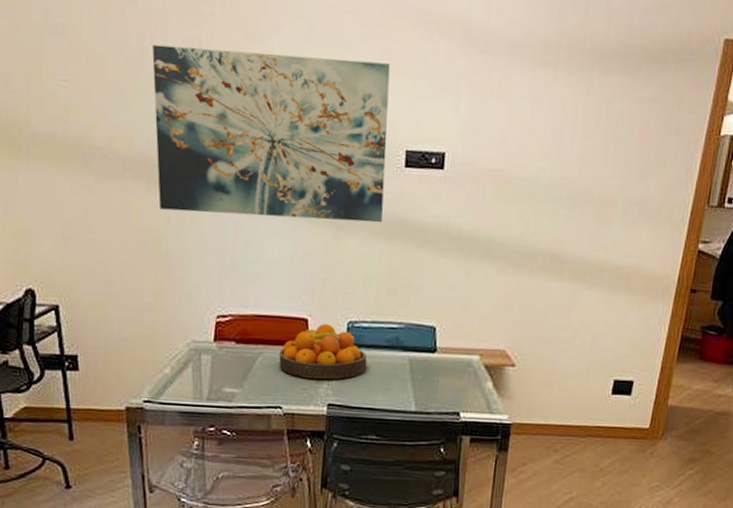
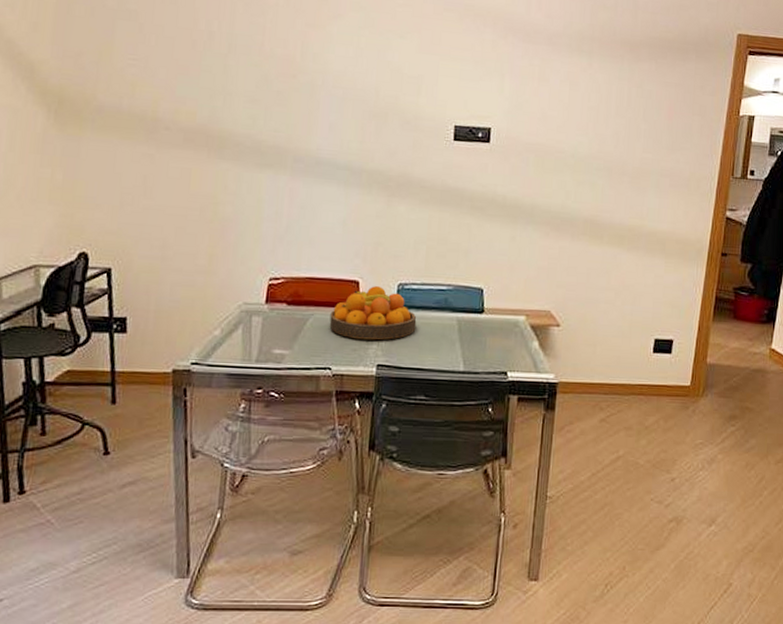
wall art: present [152,44,391,223] -> none [217,29,441,191]

